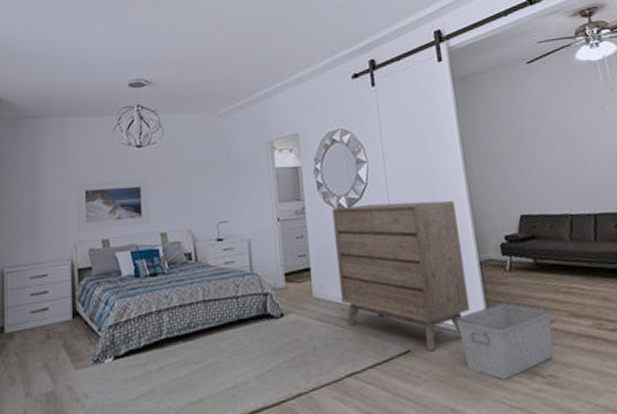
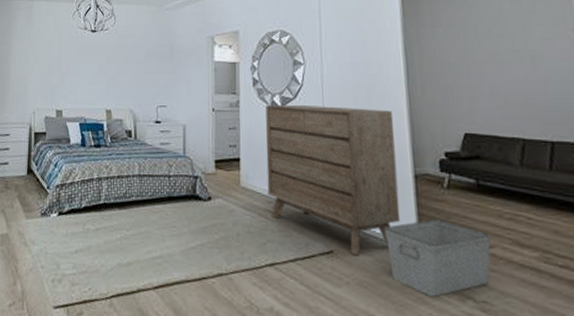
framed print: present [77,179,150,231] -> none [37,59,99,101]

